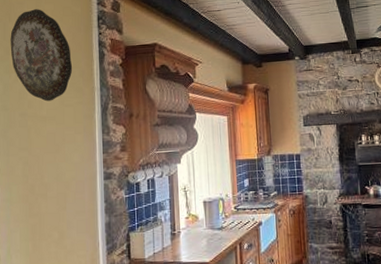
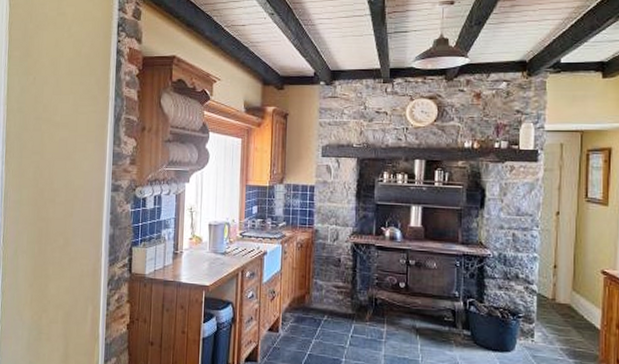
decorative plate: present [10,9,73,102] -> none [29,11,89,107]

